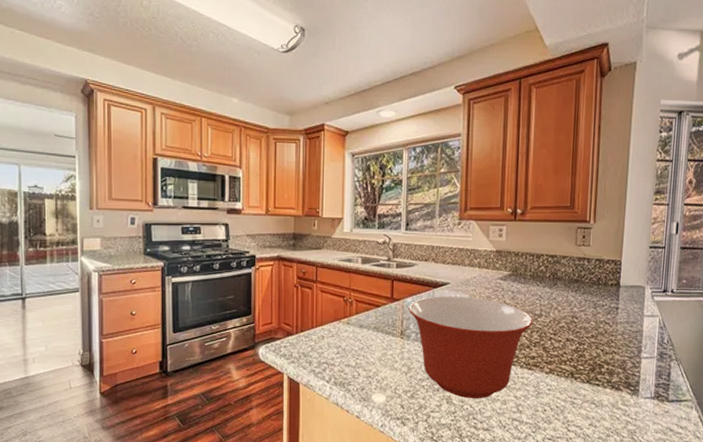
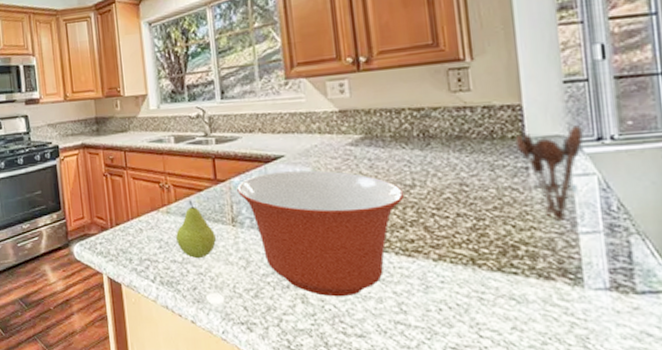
fruit: none [353,314,386,364] -> present [176,200,216,259]
utensil holder: none [613,280,657,349] -> present [515,125,584,222]

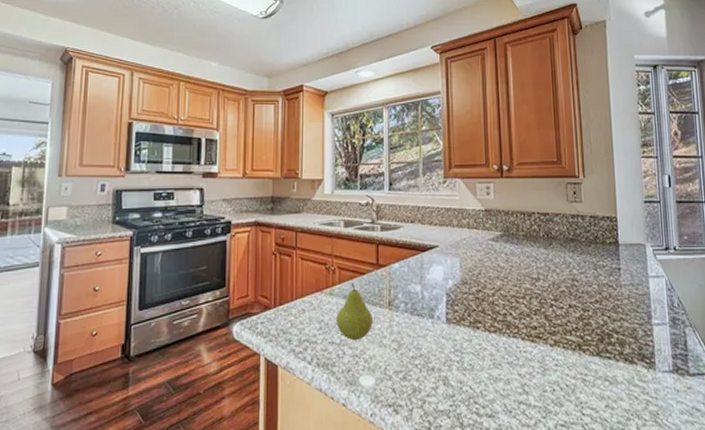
mixing bowl: present [237,170,405,297] -> none [396,260,531,379]
utensil holder: present [515,125,584,222] -> none [611,237,657,315]

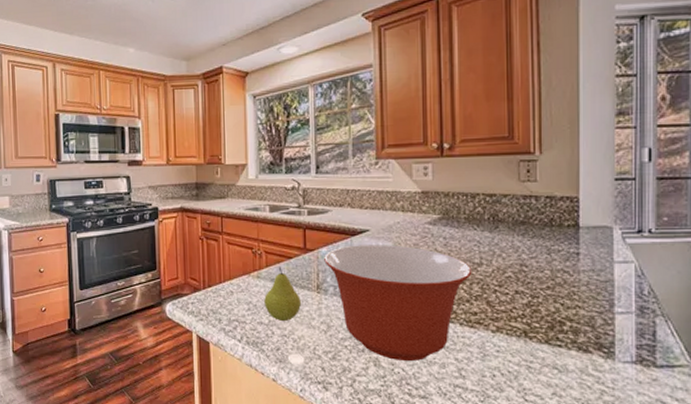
mixing bowl: none [396,260,531,379] -> present [324,245,472,362]

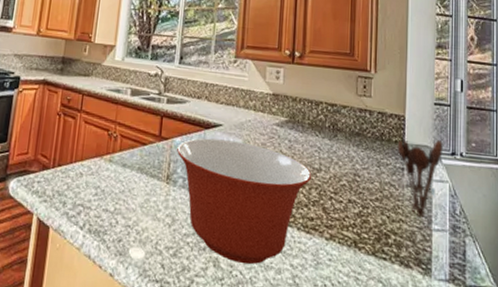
fruit: present [264,267,301,322] -> none [112,152,150,211]
utensil holder: none [570,219,628,302] -> present [397,140,444,219]

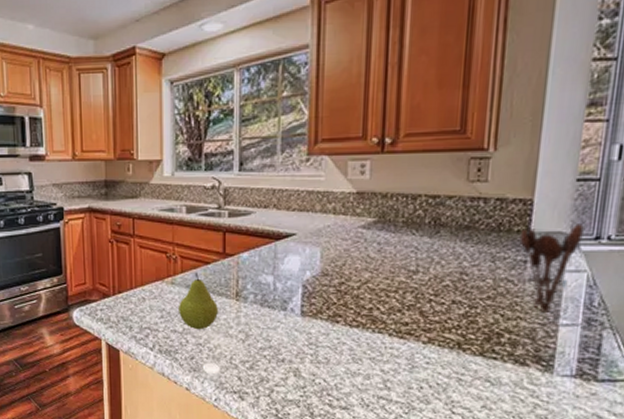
fruit: none [112,152,150,211] -> present [179,272,218,330]
mixing bowl: present [177,138,312,265] -> none [245,250,407,373]

